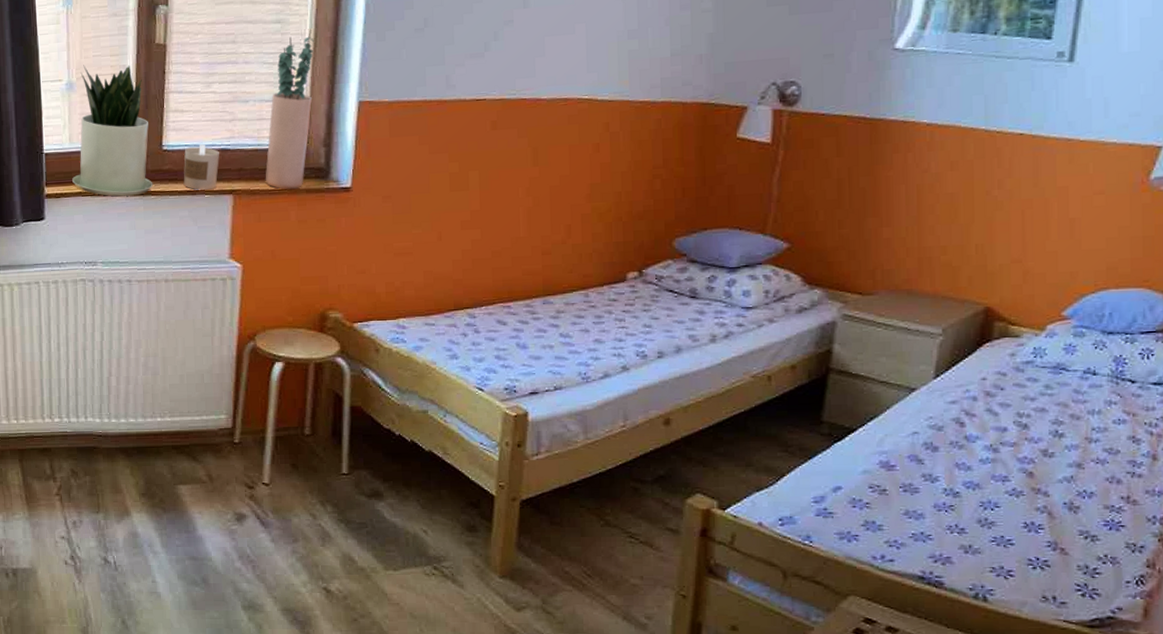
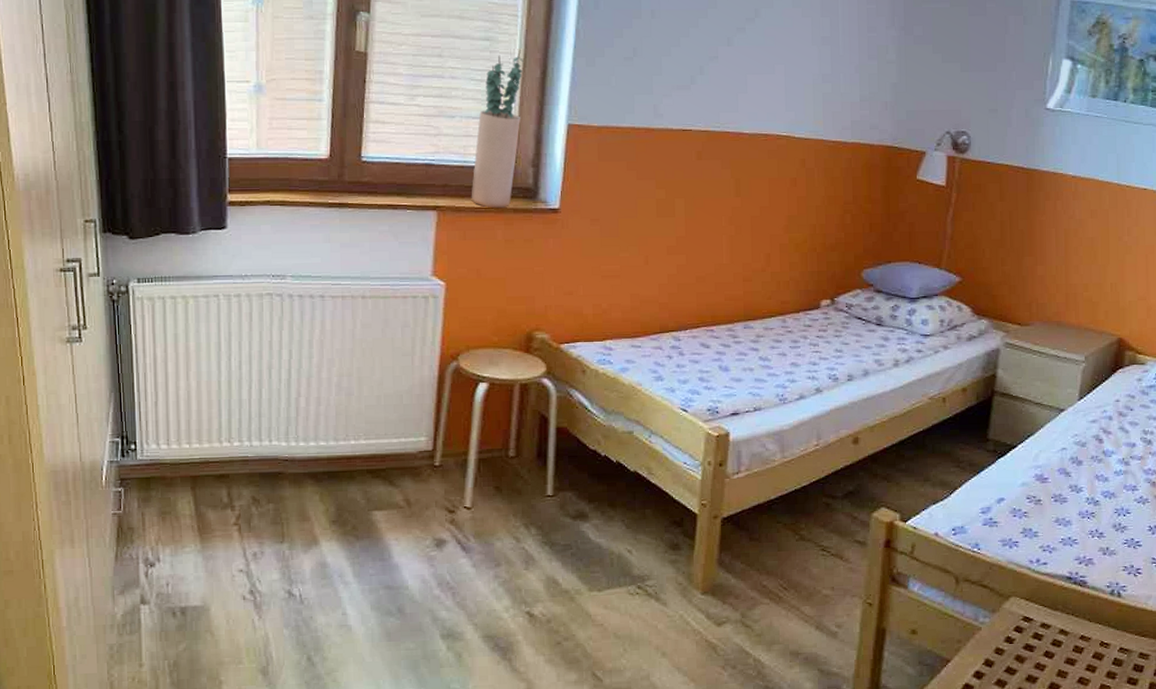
planter: present [72,65,153,197] -> none [259,67,351,207]
candle: present [183,143,220,190] -> none [383,157,424,205]

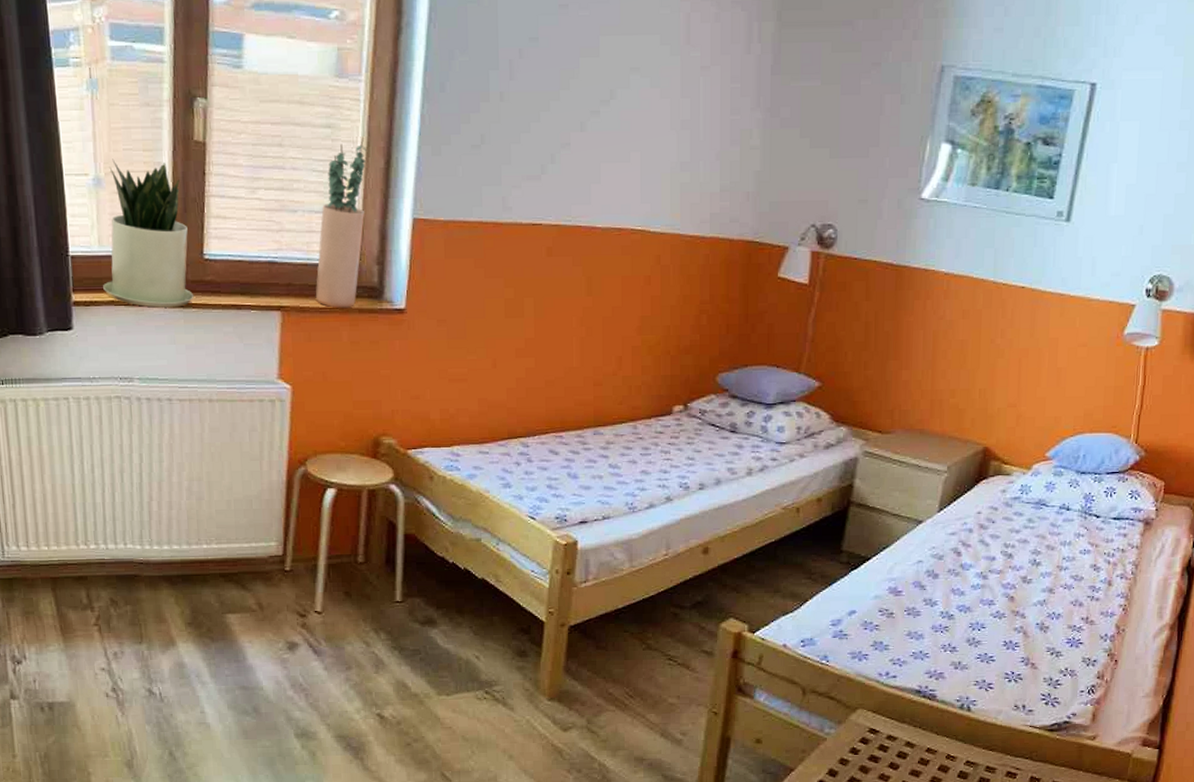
planter: none [259,67,351,207] -> present [103,159,194,308]

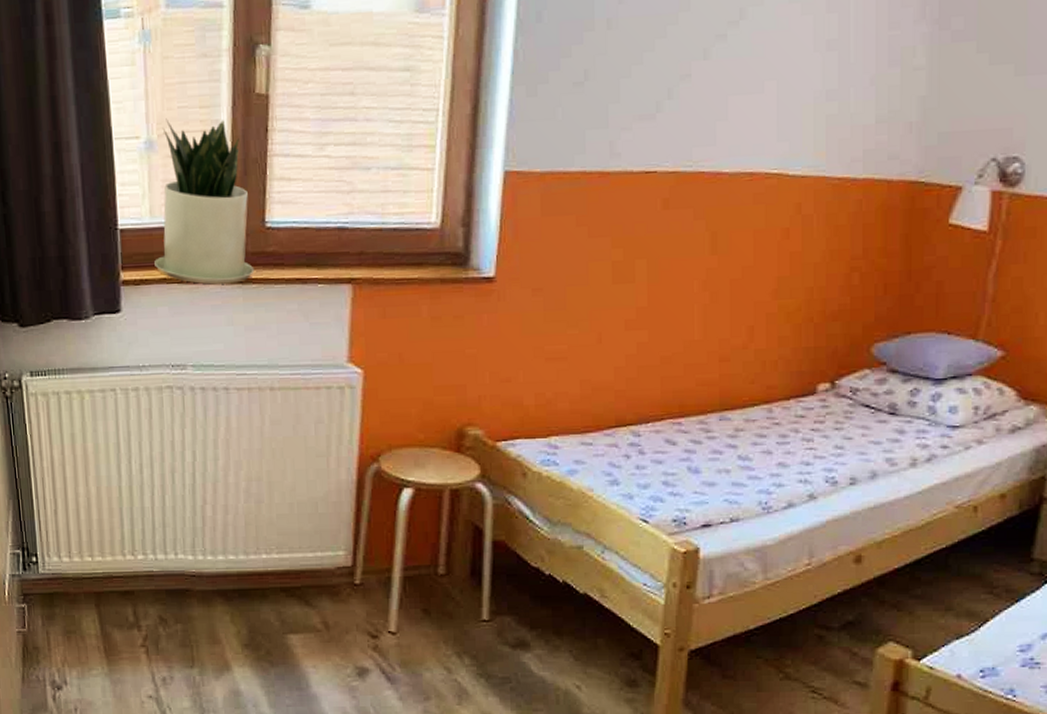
vase: present [315,136,367,308] -> none [391,79,451,279]

